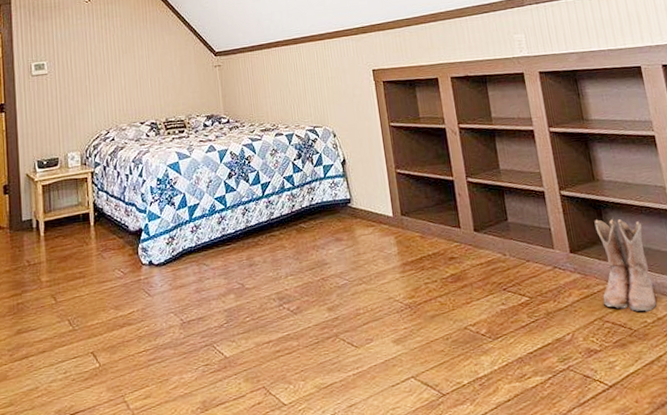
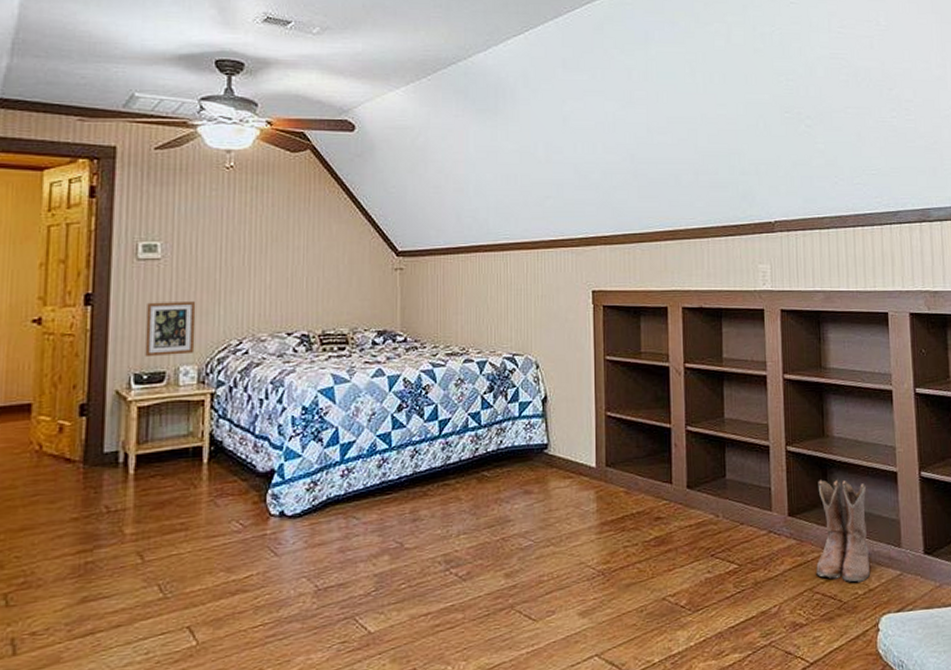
picture frame: none [41,103,77,148] -> present [145,301,196,358]

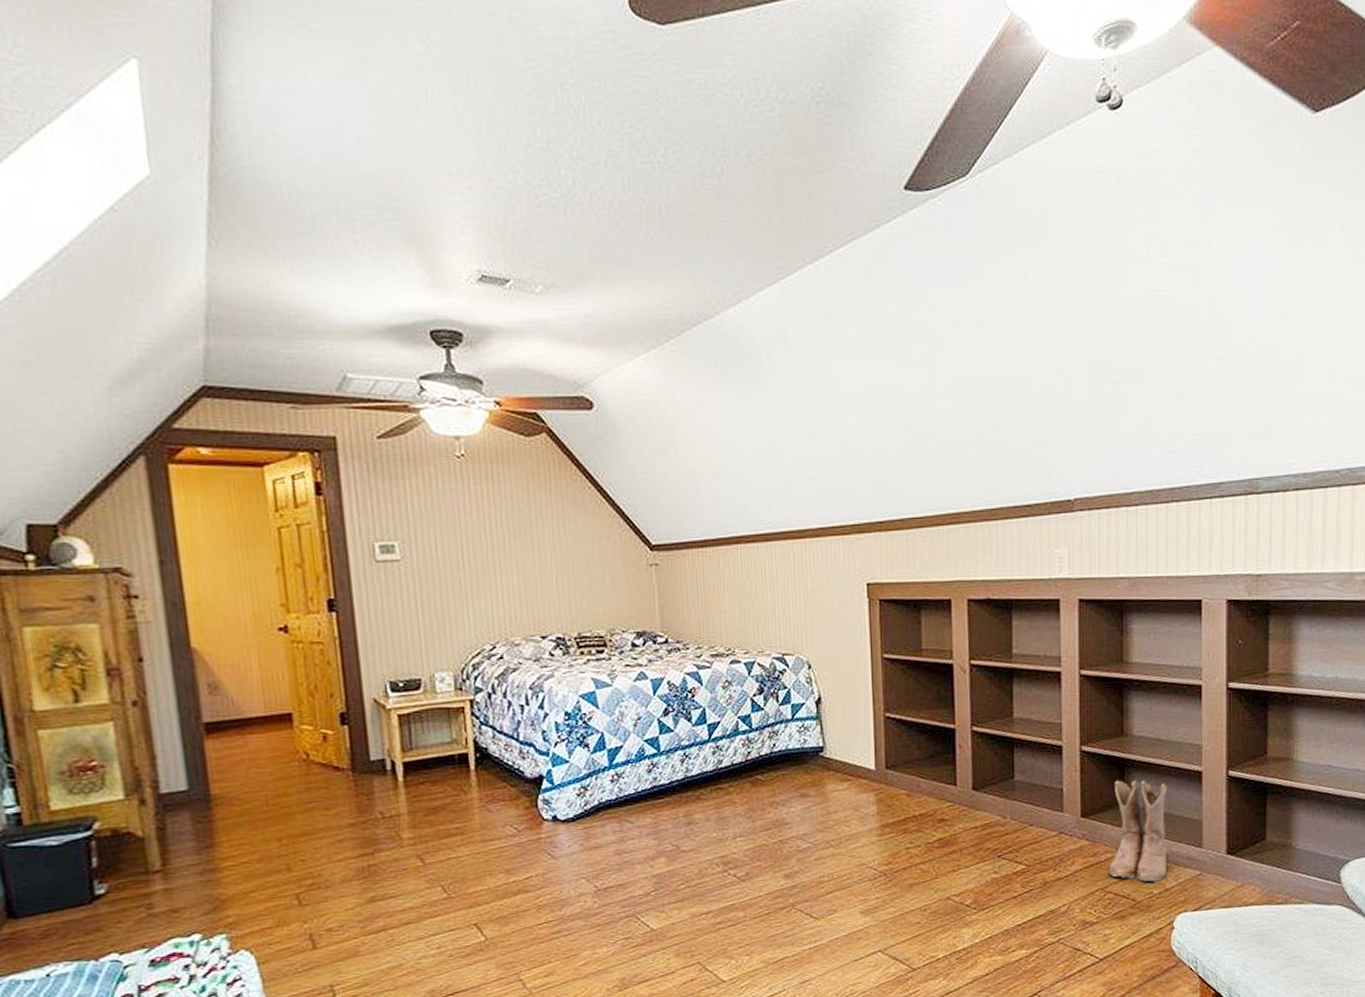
picture frame: present [145,301,196,358] -> none [392,605,448,665]

